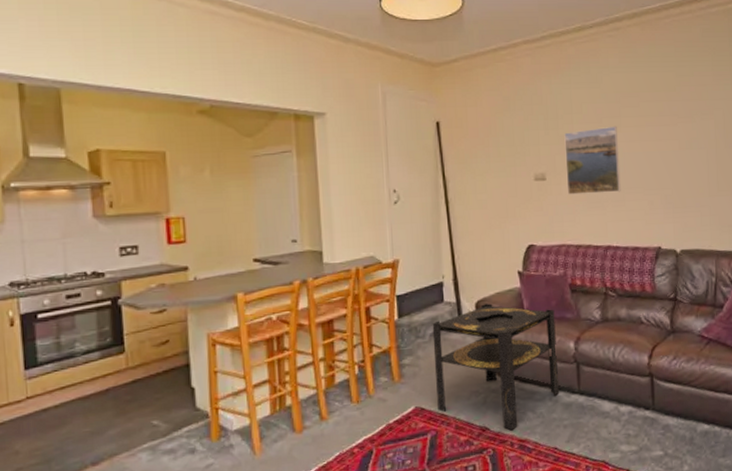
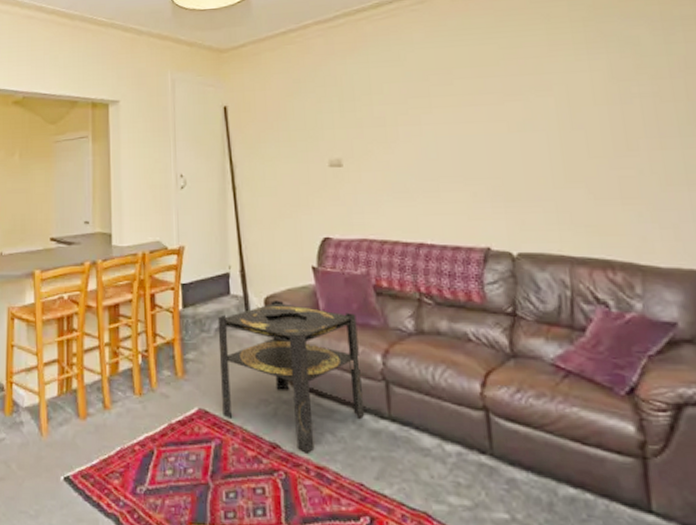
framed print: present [564,126,621,195] -> none [362,106,434,183]

